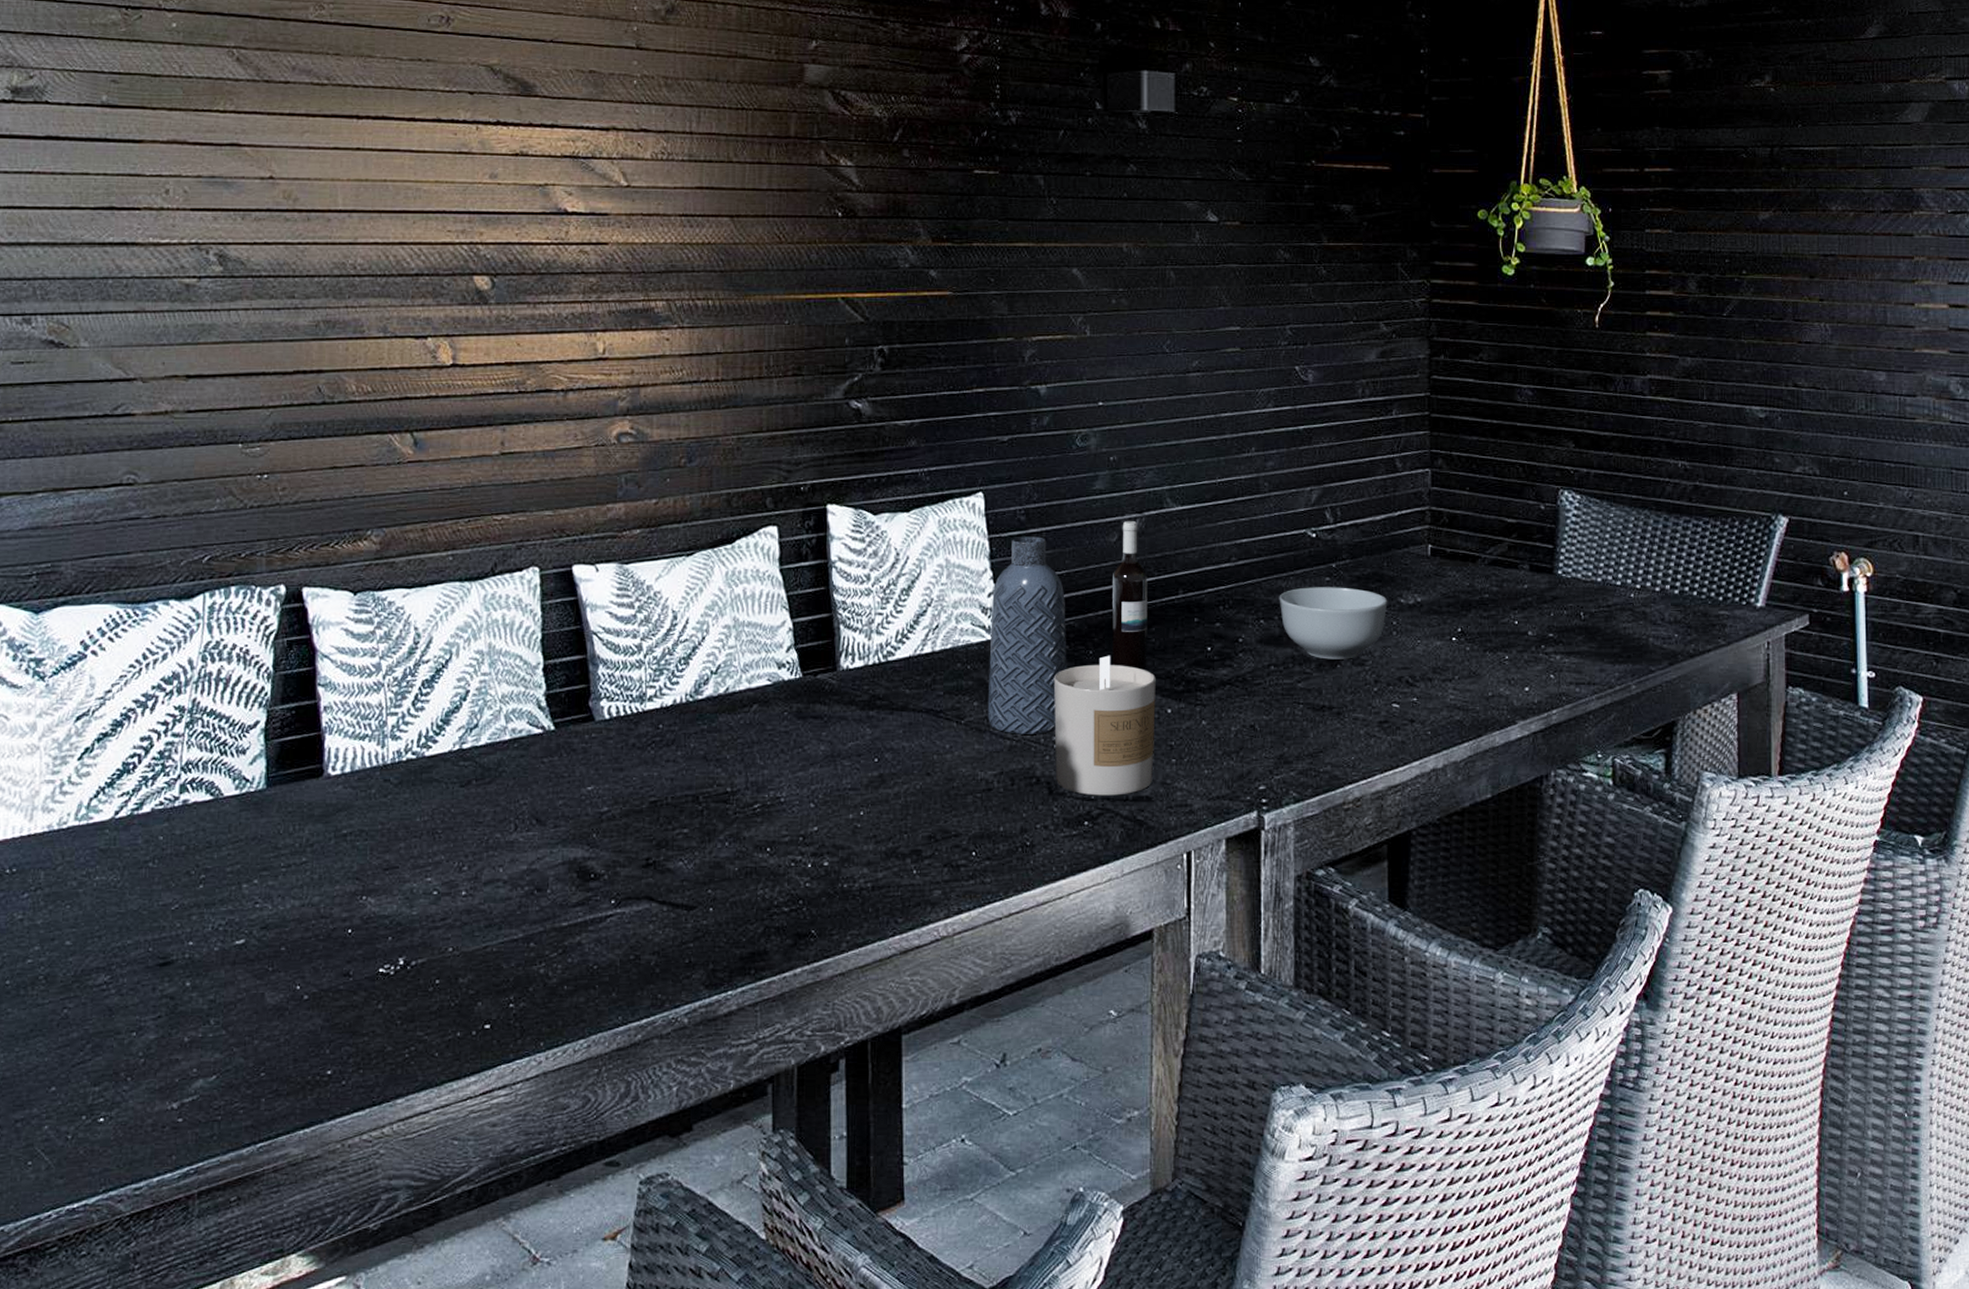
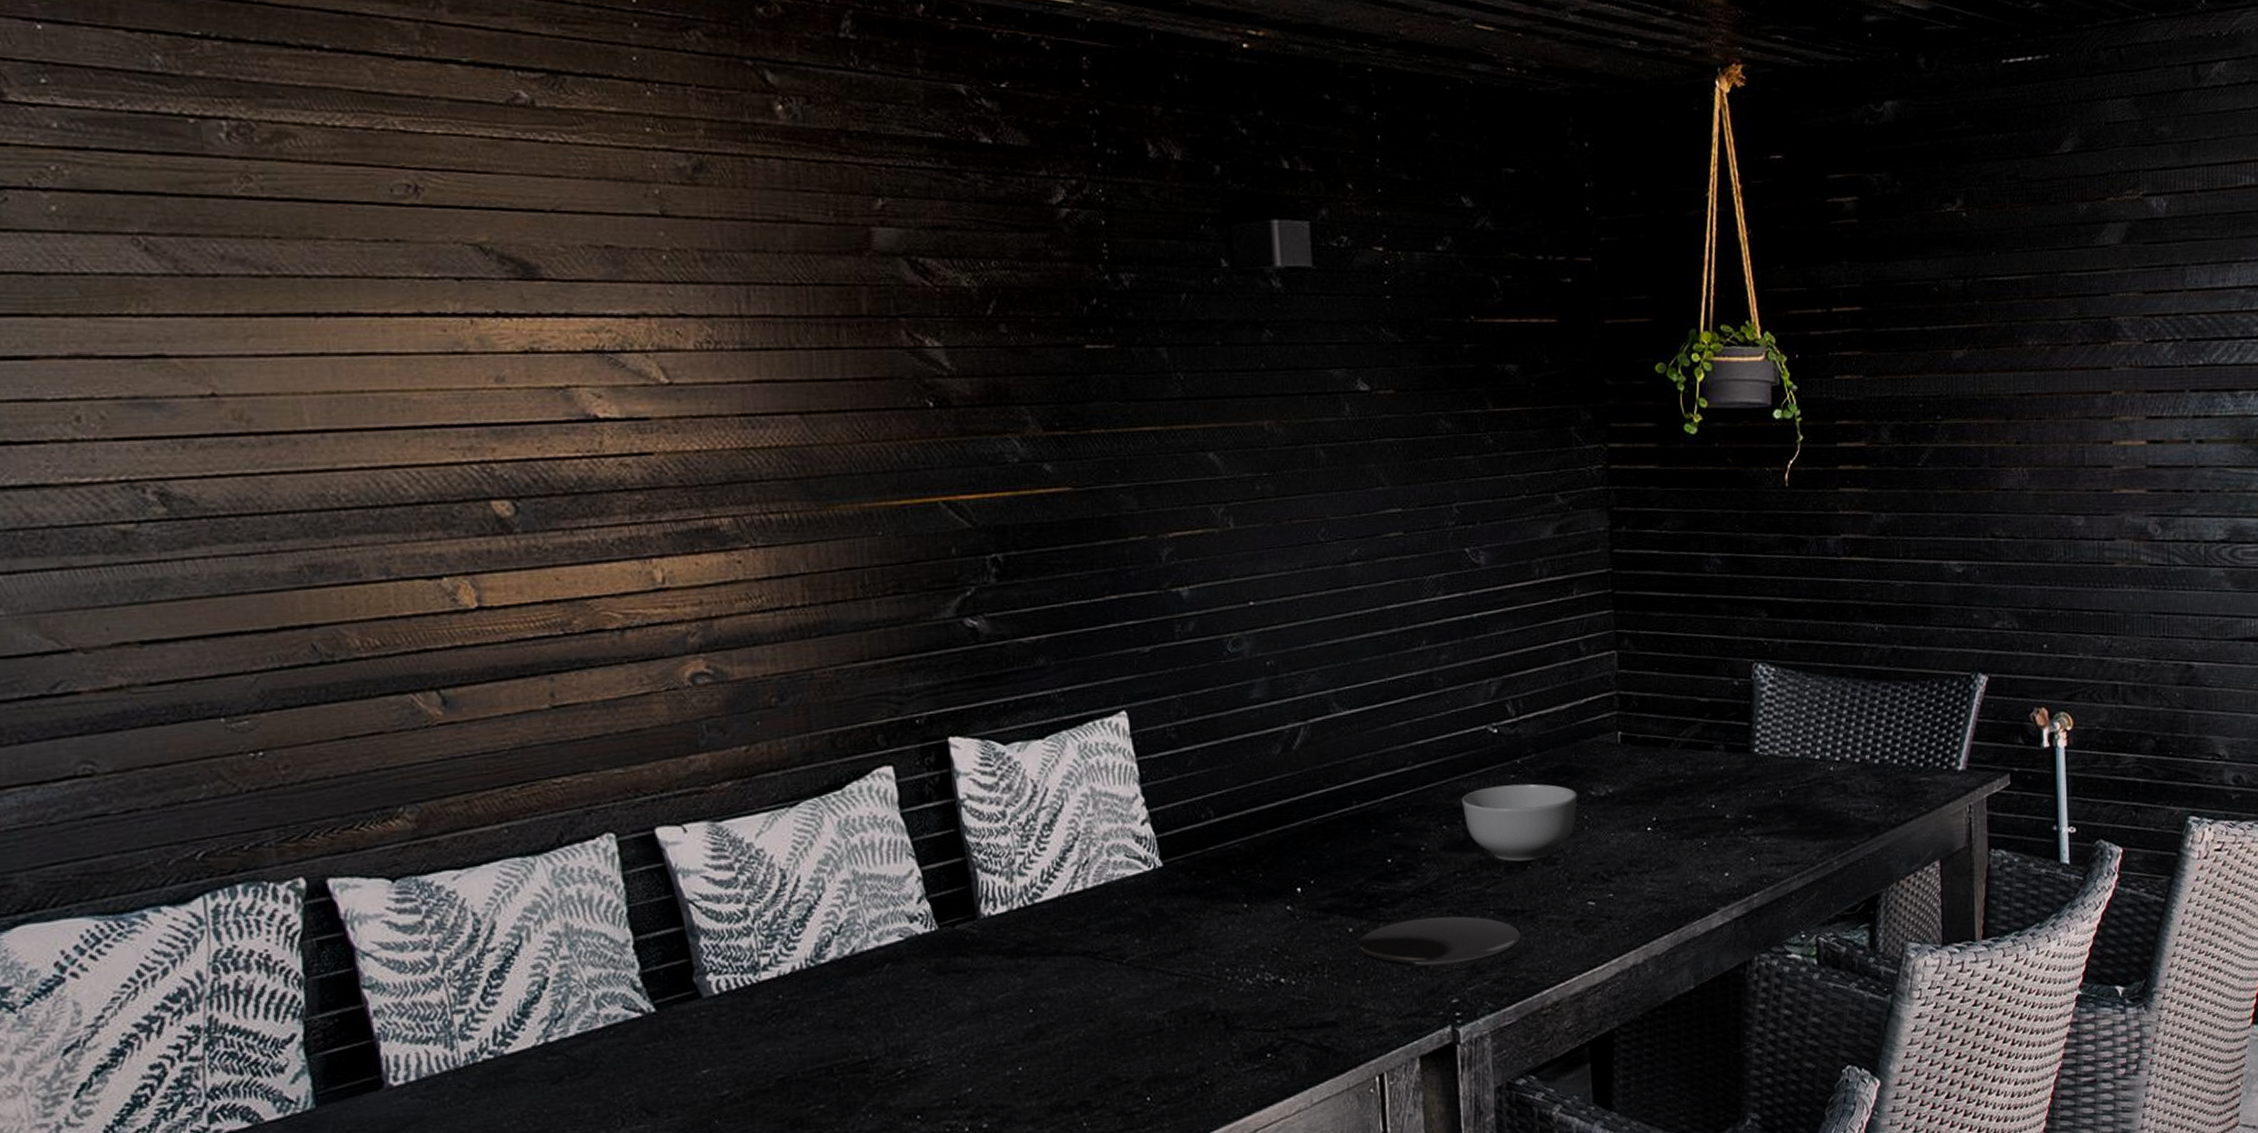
vase: present [987,536,1067,734] -> none [1146,755,1236,970]
candle: present [1053,655,1156,796] -> none [1221,876,1338,1027]
wine bottle: present [1112,521,1148,670] -> none [1279,730,1323,889]
plate: none [1174,705,1328,753] -> present [1357,916,1521,967]

